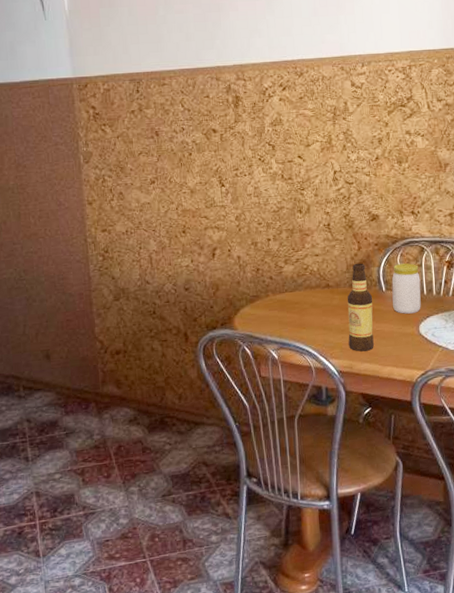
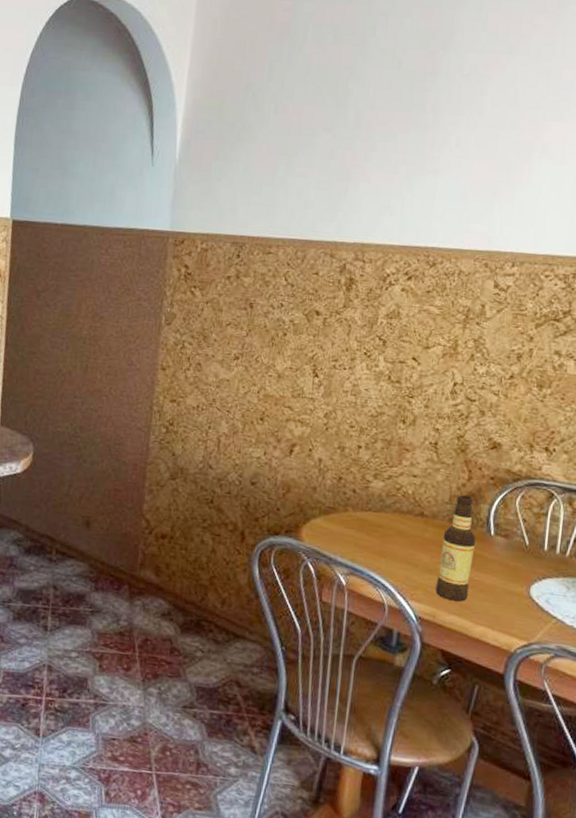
jar: present [391,263,421,314] -> none [500,507,543,570]

